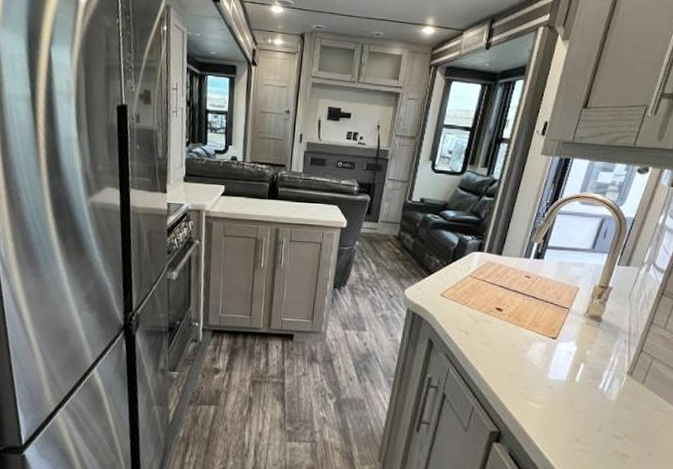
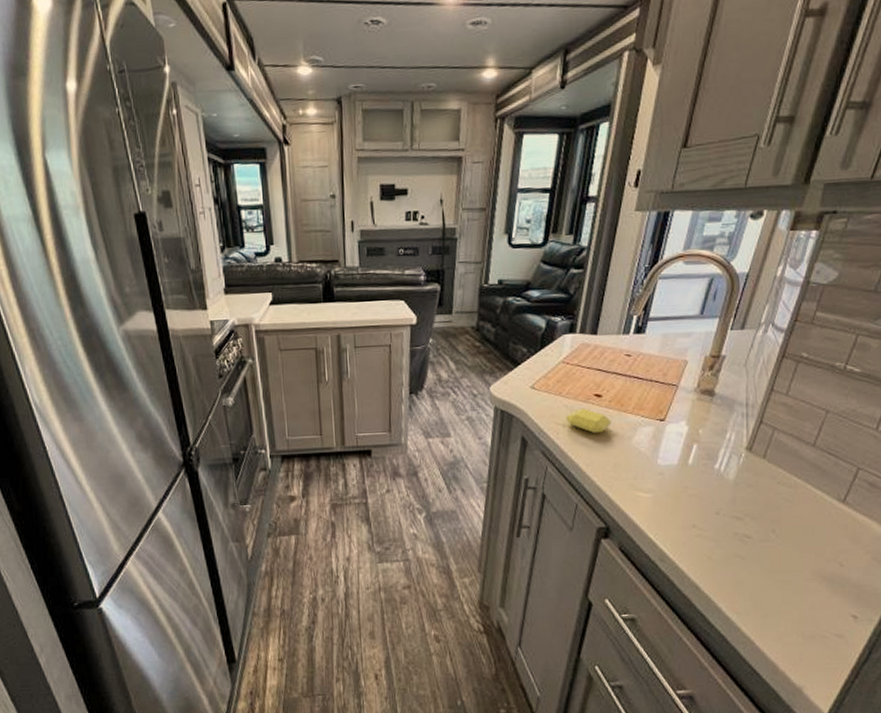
soap bar: none [469,319,509,343] -> present [566,408,611,433]

